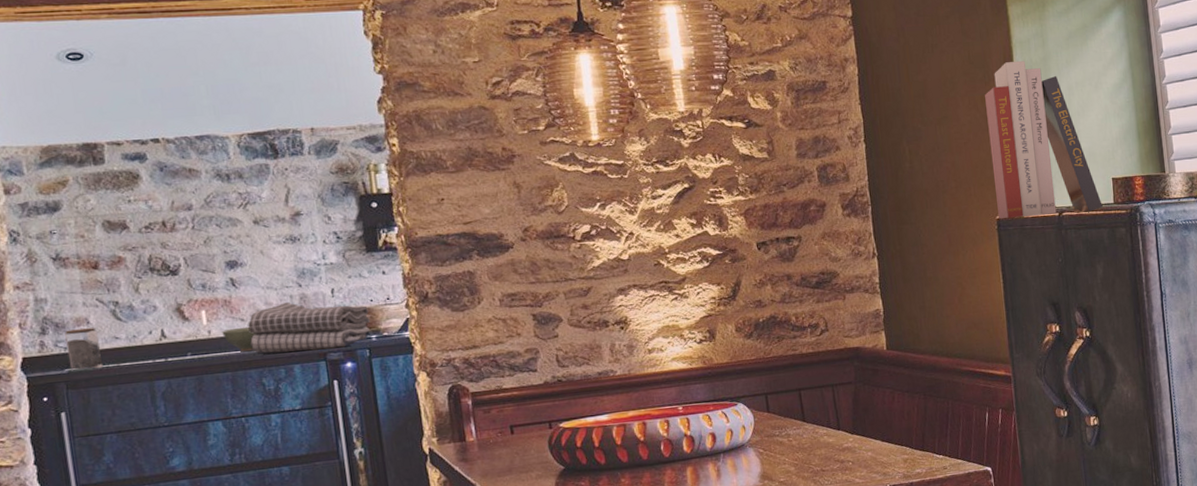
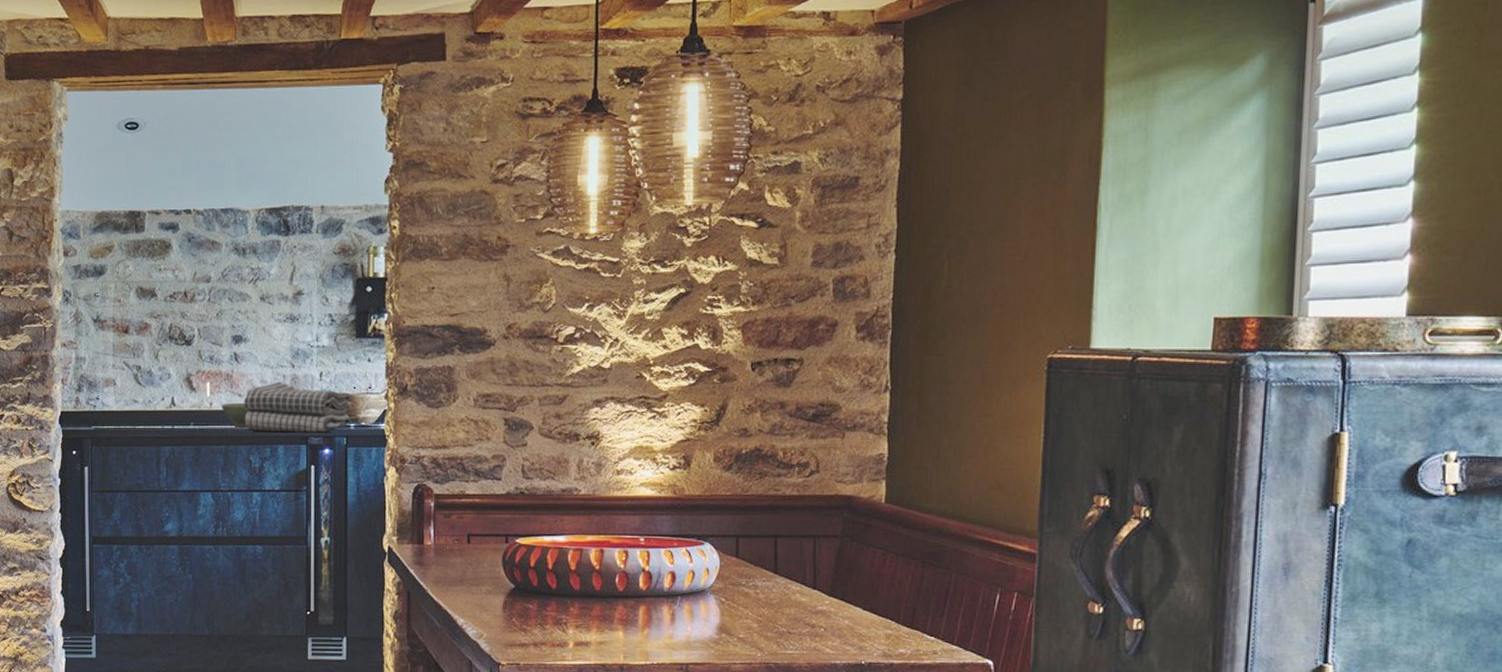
jar: present [65,328,104,371] -> none [96,389,122,429]
books: present [985,60,1103,220] -> none [1051,159,1195,359]

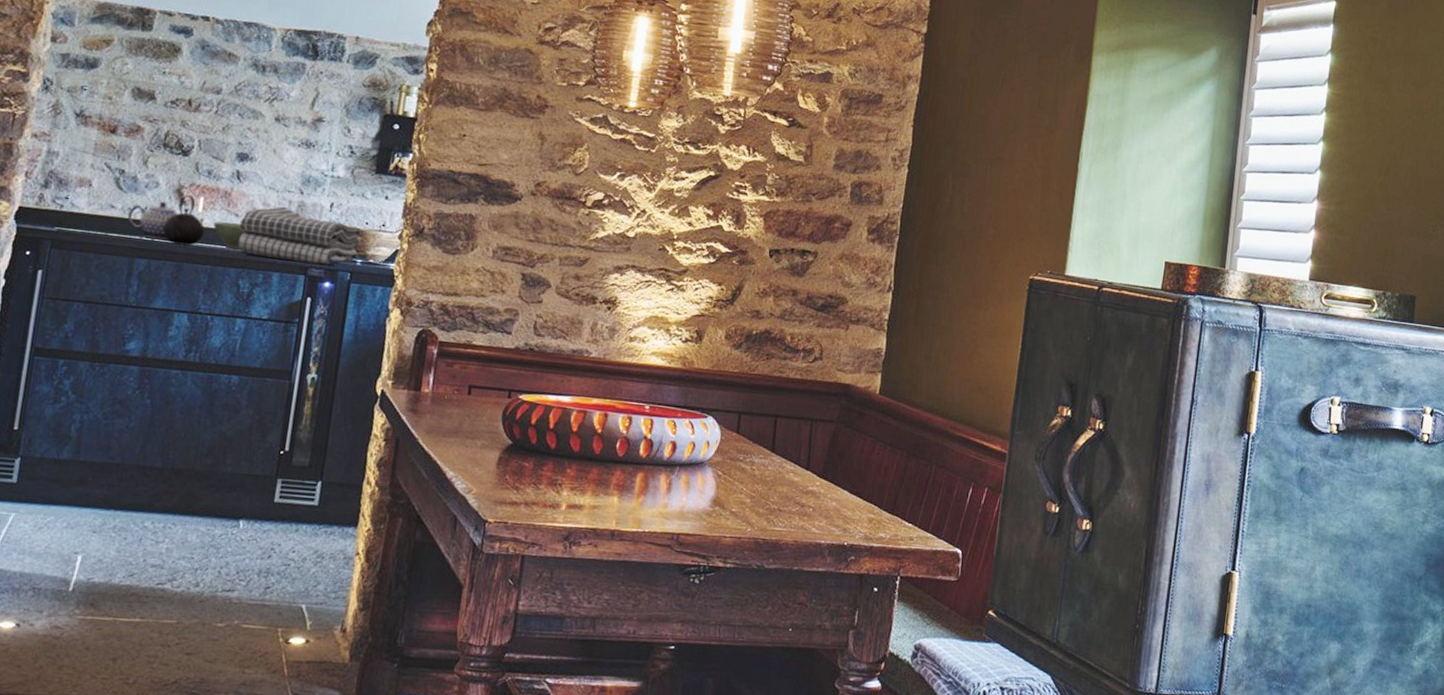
teapot: none [149,391,204,427] -> present [127,201,194,241]
kettle: none [179,382,214,430] -> present [162,195,205,246]

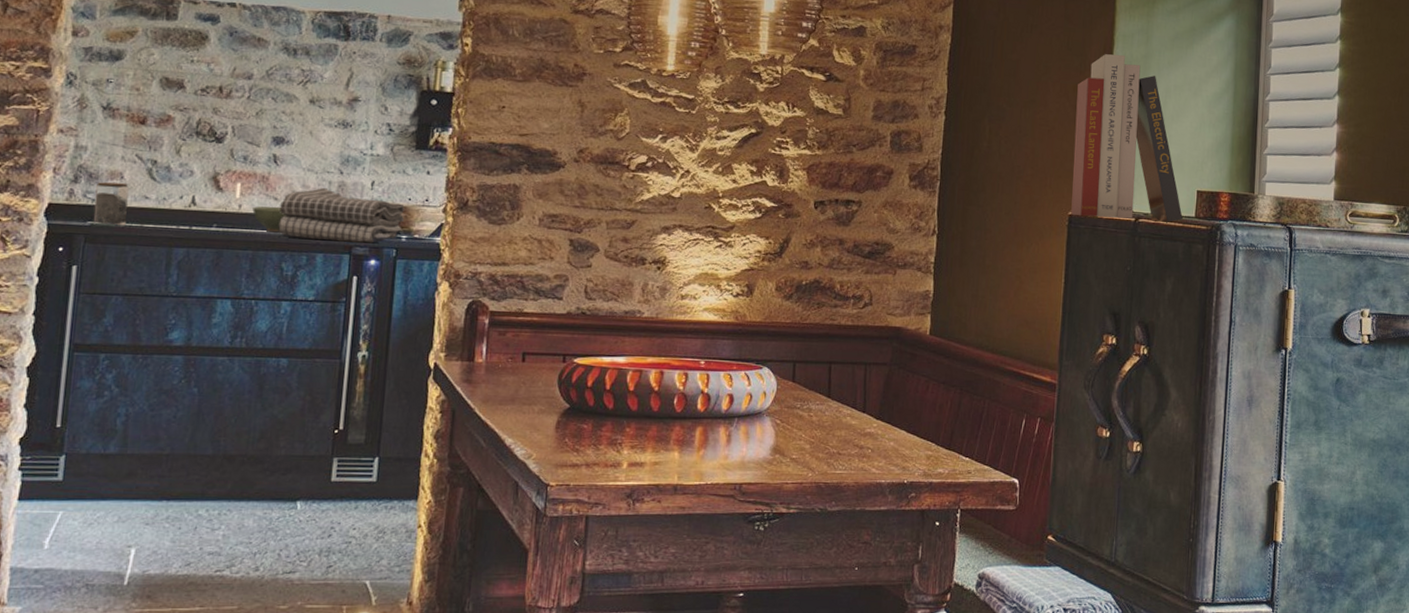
jar: none [60,188,97,234] -> present [92,182,129,226]
teapot: present [127,201,194,241] -> none [162,189,232,228]
kettle: present [162,195,205,246] -> none [200,182,244,232]
books: none [1032,114,1149,293] -> present [1071,54,1183,222]

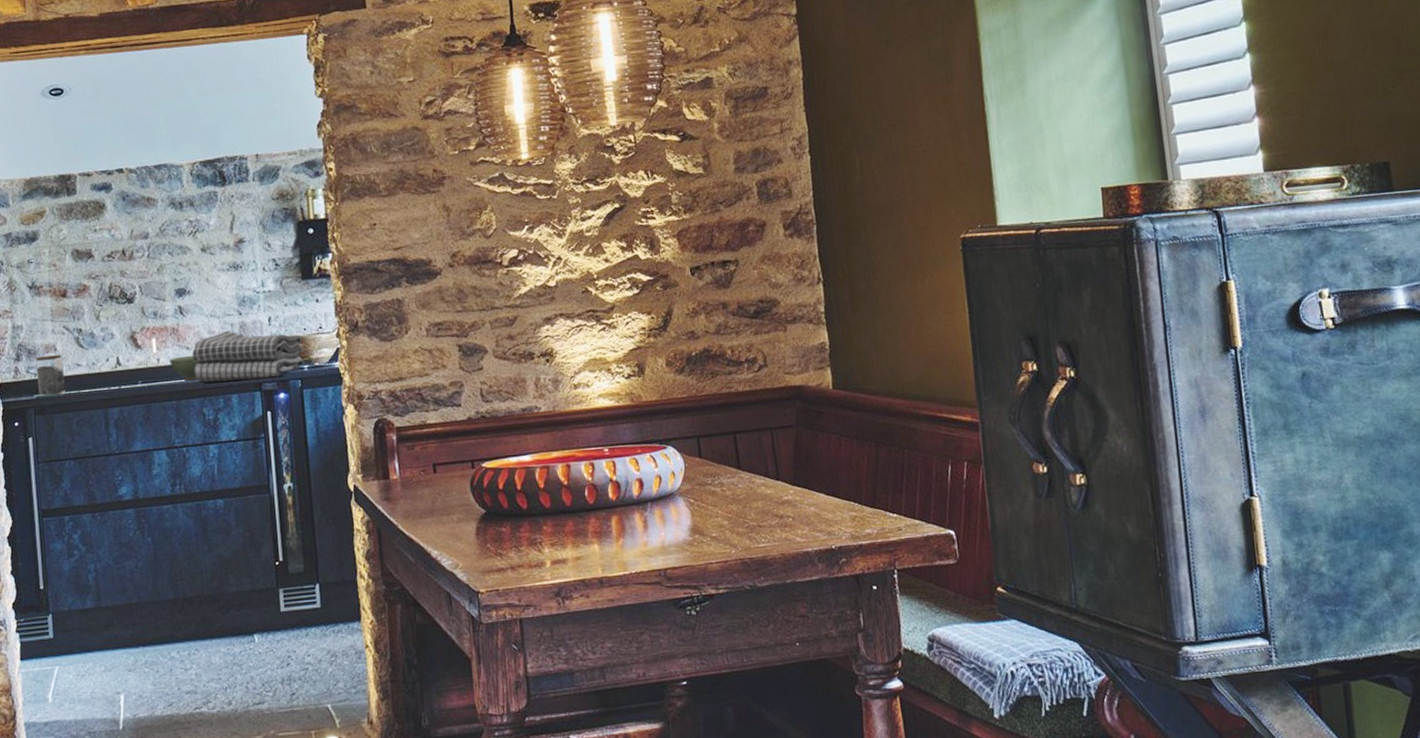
books: present [1071,54,1183,222] -> none [947,54,1090,239]

